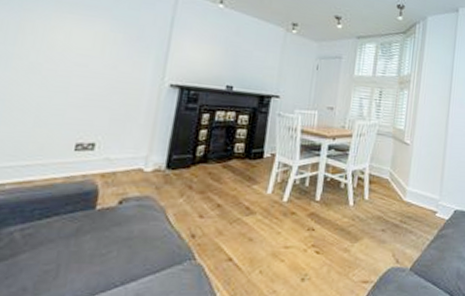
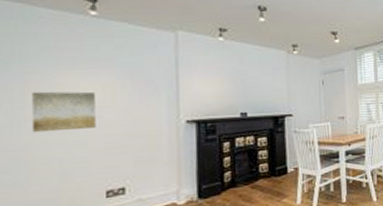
wall art: none [17,30,86,76] -> present [31,91,96,133]

